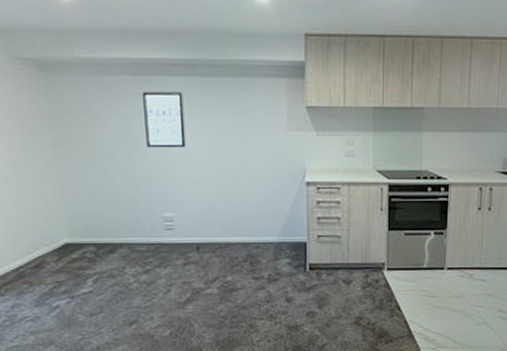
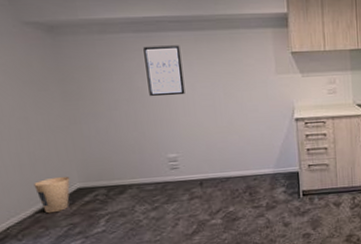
trash can: none [19,229,58,269] -> present [34,176,70,214]

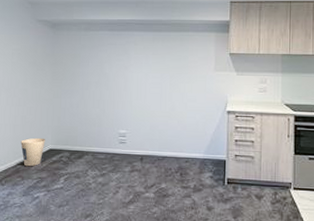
wall art: present [143,45,185,97] -> none [113,42,141,82]

